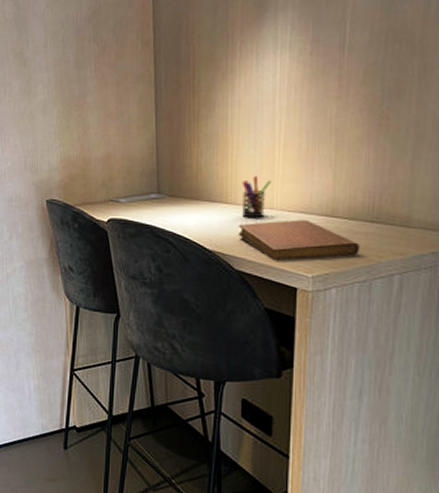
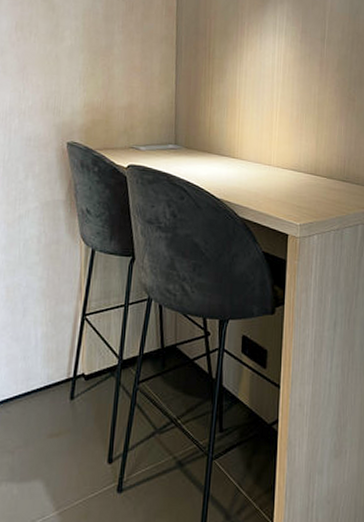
notebook: present [239,220,360,261] -> none [243,175,335,211]
pen holder: present [242,176,272,218] -> none [246,136,270,173]

